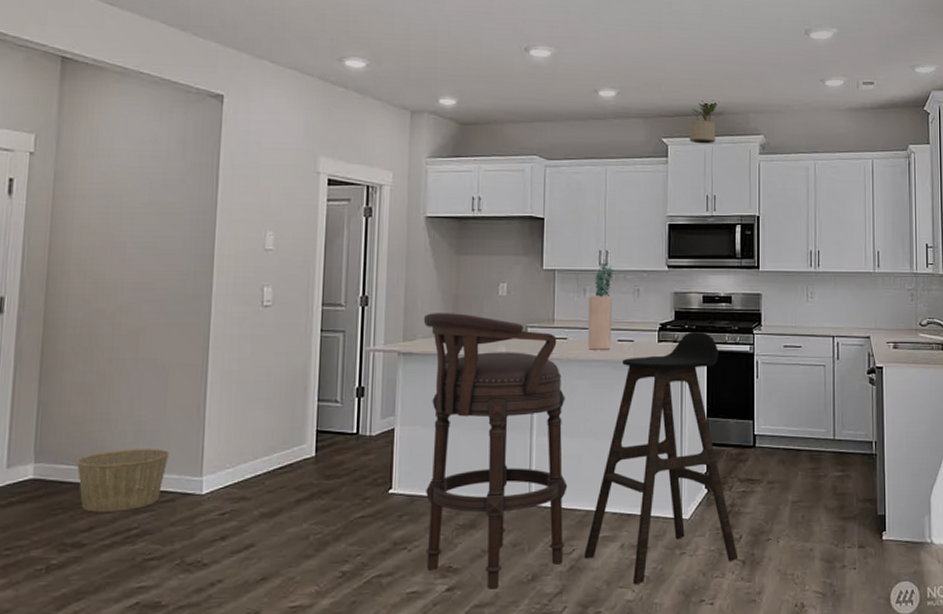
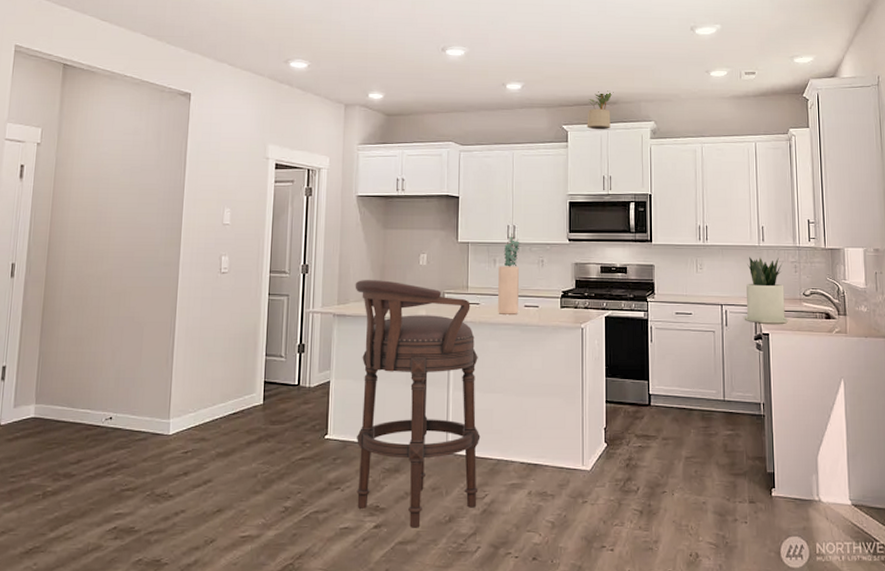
basket: present [76,449,169,513] -> none [68,394,143,448]
bar stool: present [584,332,739,584] -> none [496,299,636,528]
planter: none [855,284,904,356] -> present [743,257,789,324]

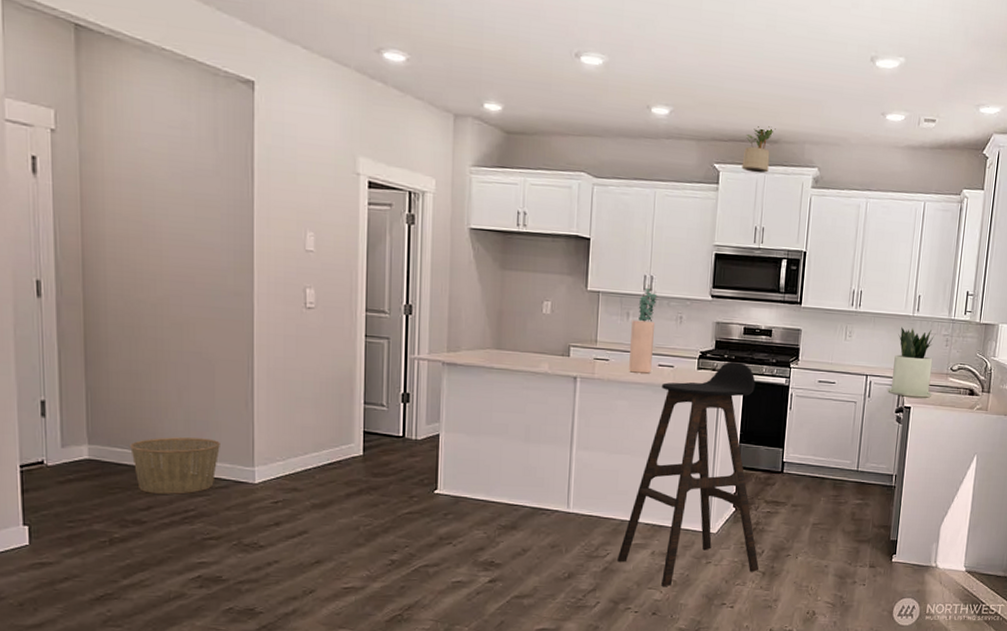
basket: none [68,394,143,448] -> present [130,437,220,494]
bar stool: present [355,279,481,528] -> none [467,325,605,583]
bar stool: none [496,299,636,528] -> present [617,362,759,586]

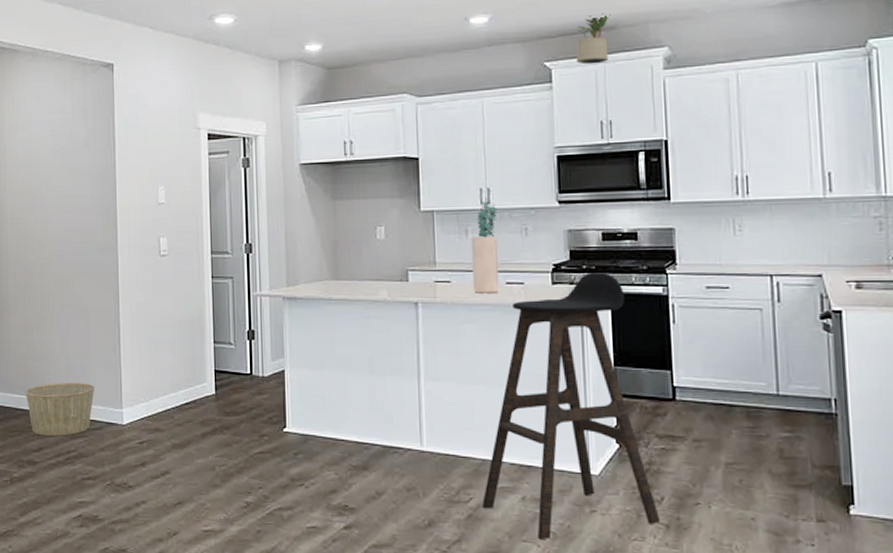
planter: present [887,327,936,398] -> none [802,212,872,298]

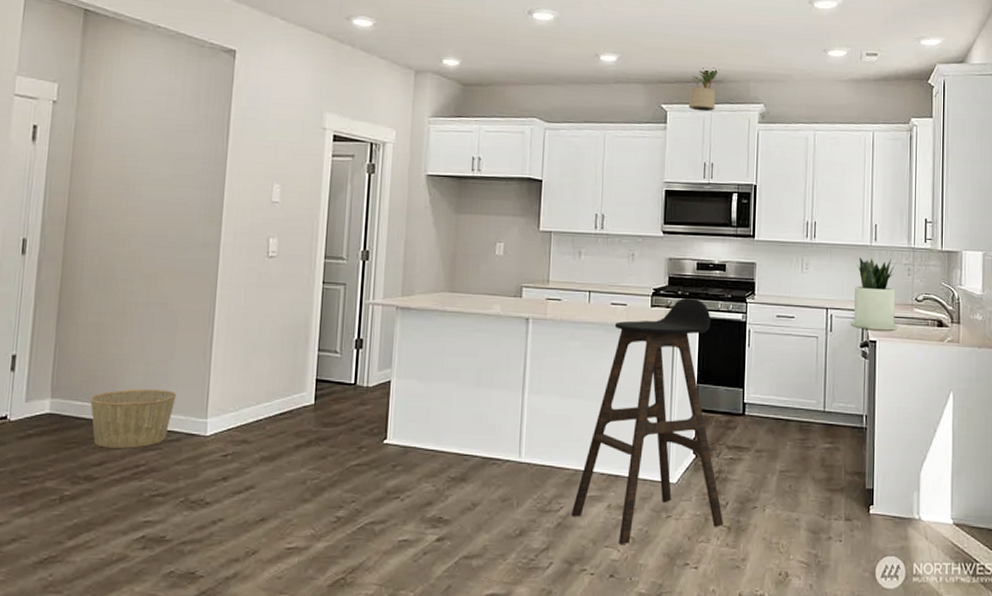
vase: present [471,198,499,293] -> none [581,223,609,313]
planter: none [802,212,872,298] -> present [849,257,899,331]

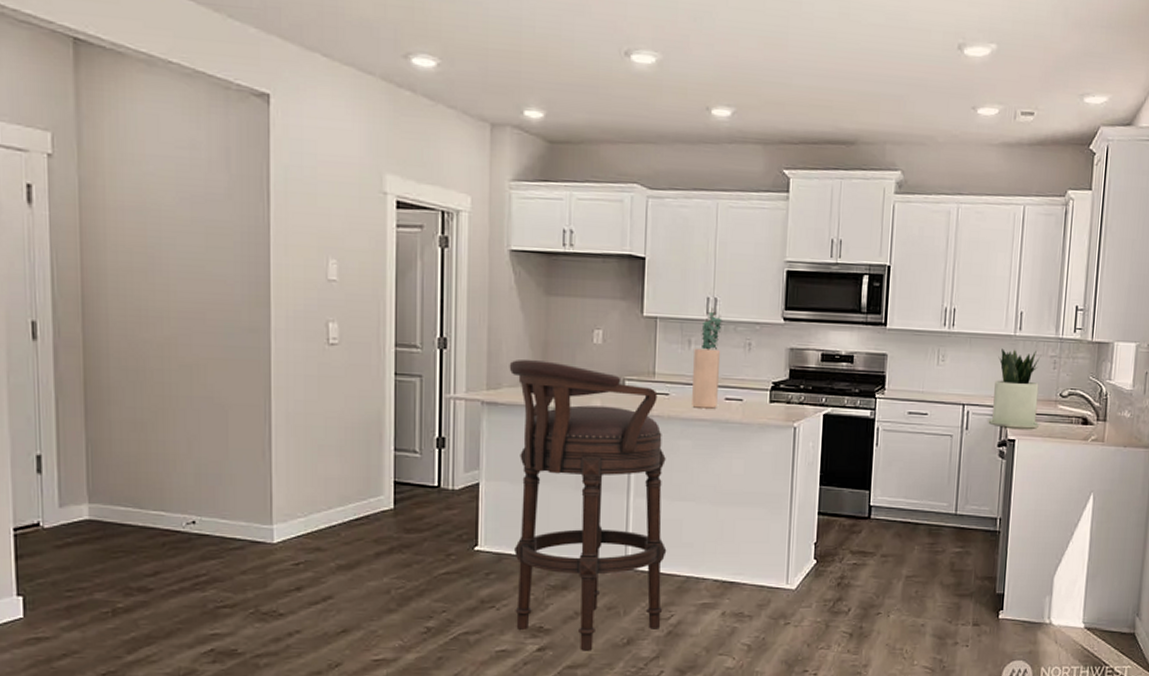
basket: present [90,389,176,449] -> none [135,493,235,557]
bar stool: none [417,269,558,542] -> present [509,359,667,651]
bar stool: present [571,298,724,544] -> none [683,393,846,652]
vase: none [581,223,609,313] -> present [692,308,723,409]
potted plant: present [688,67,720,112] -> none [814,126,852,179]

